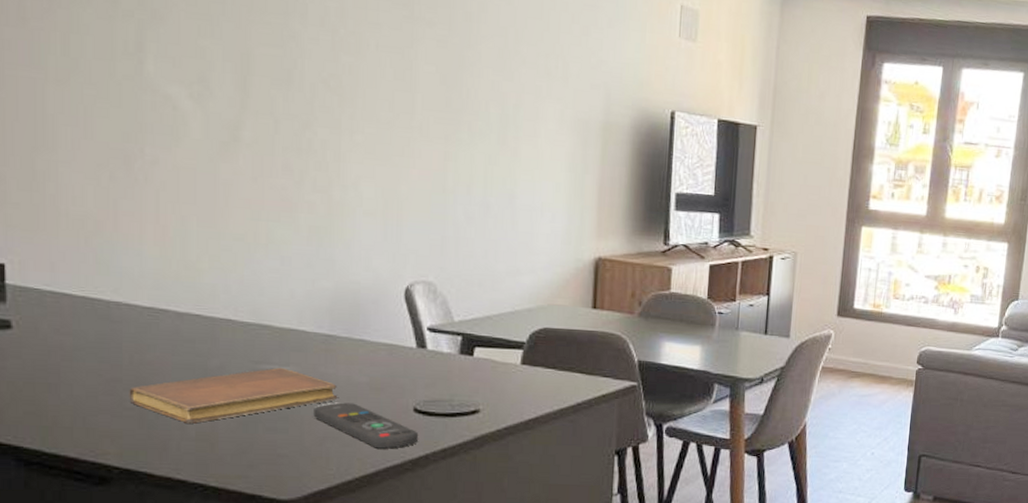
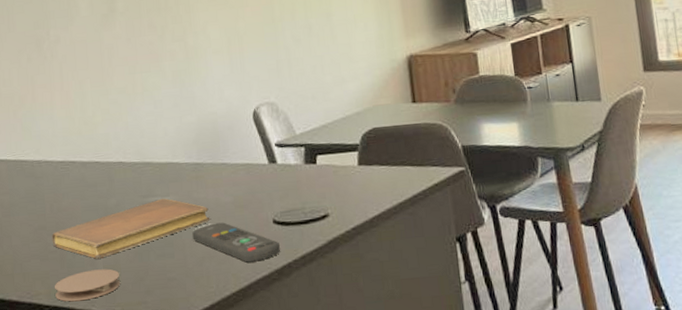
coaster: none [129,434,216,467] -> present [55,269,120,302]

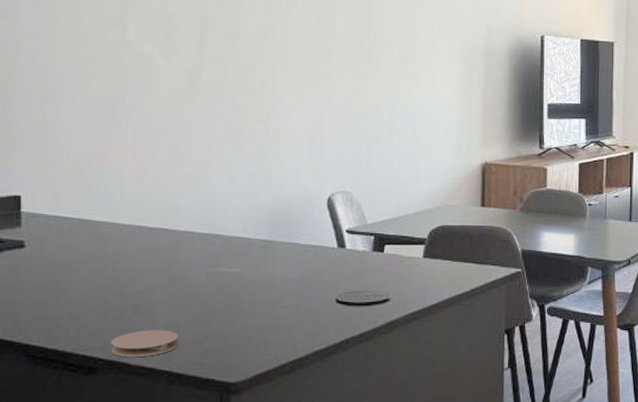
notebook: present [52,198,210,259] -> none [112,269,275,320]
remote control: present [192,222,280,263] -> none [255,297,340,335]

